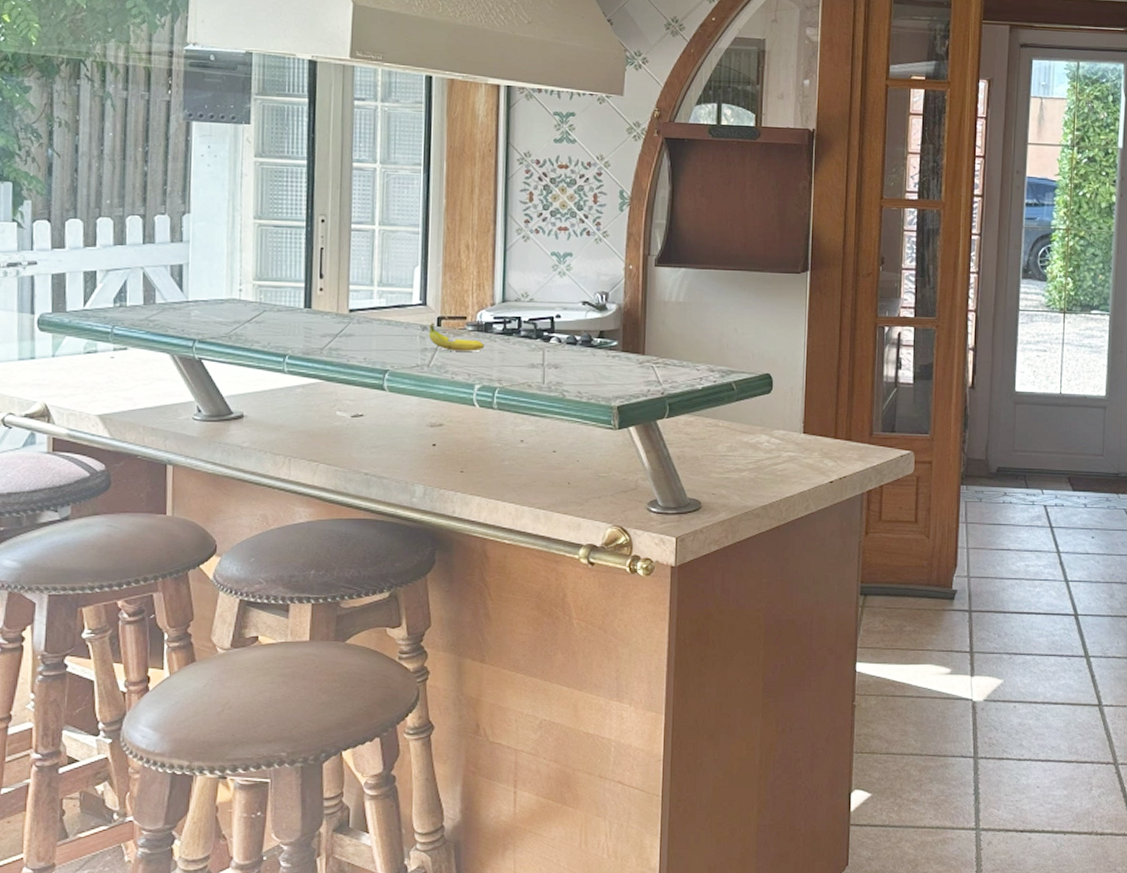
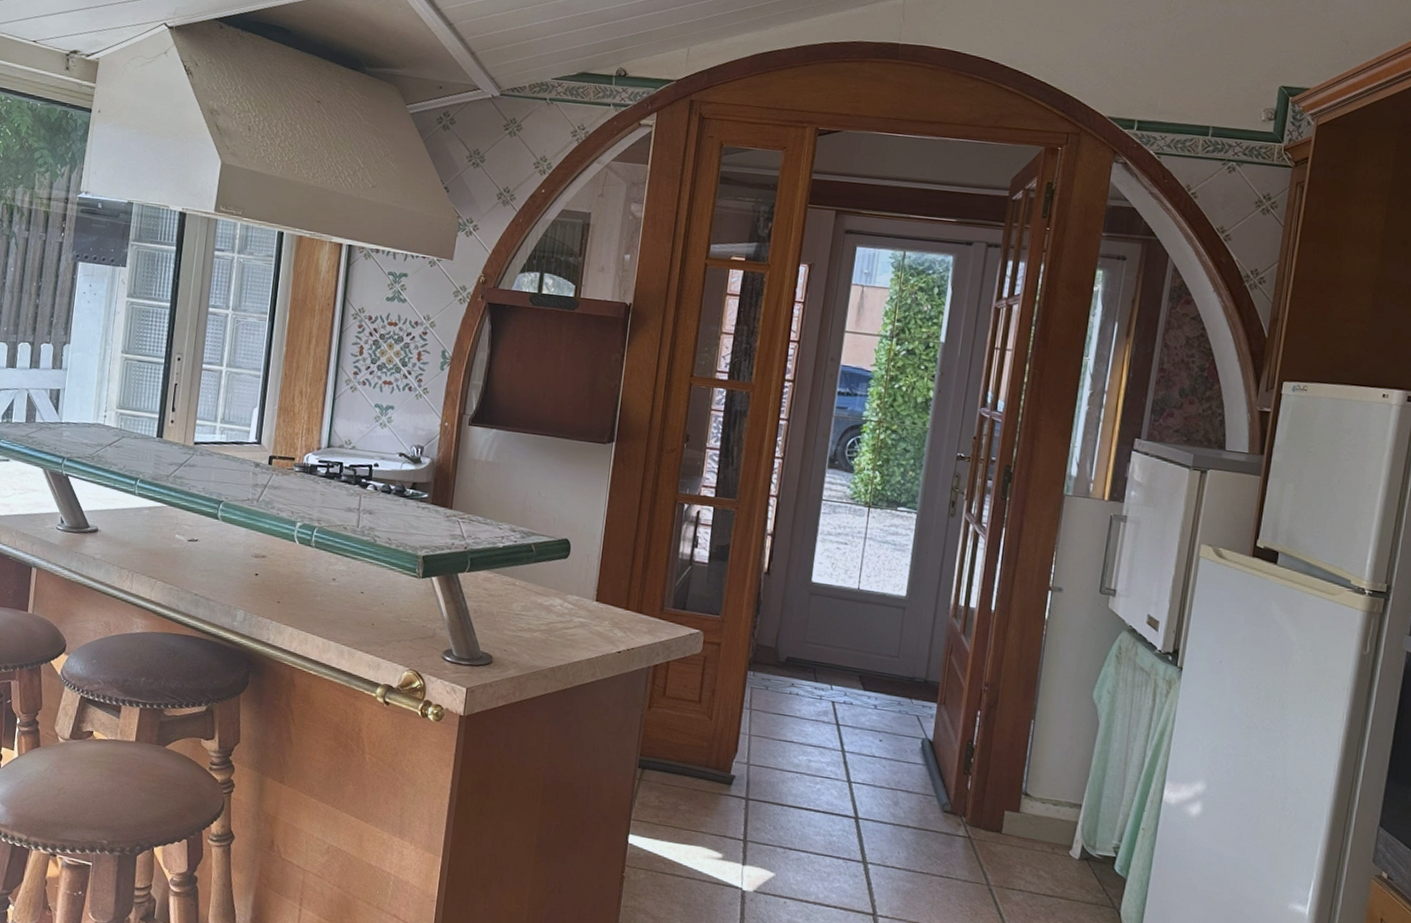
fruit: present [428,322,485,351] -> none [260,460,309,491]

